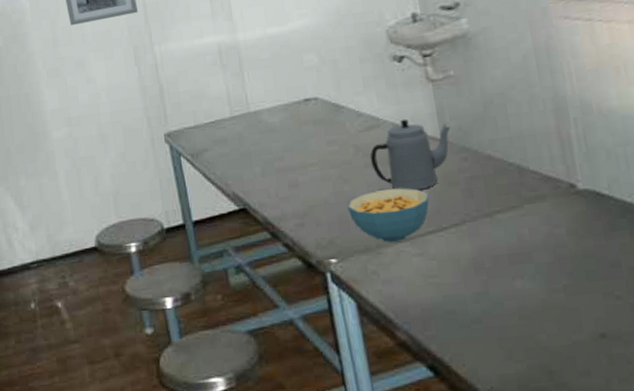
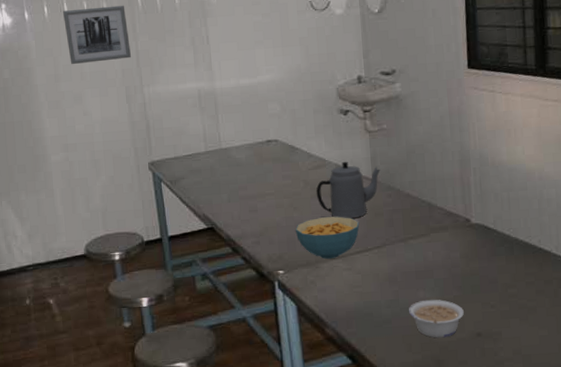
legume: none [503,290,579,342] -> present [409,299,464,338]

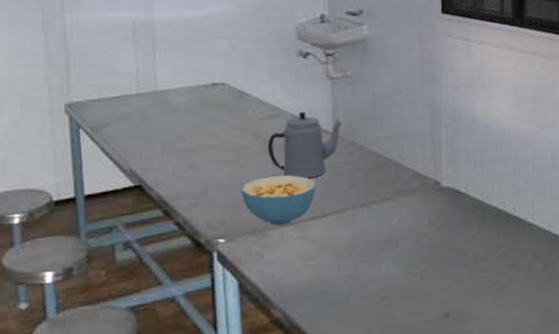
legume: present [409,299,464,338] -> none [369,274,431,320]

